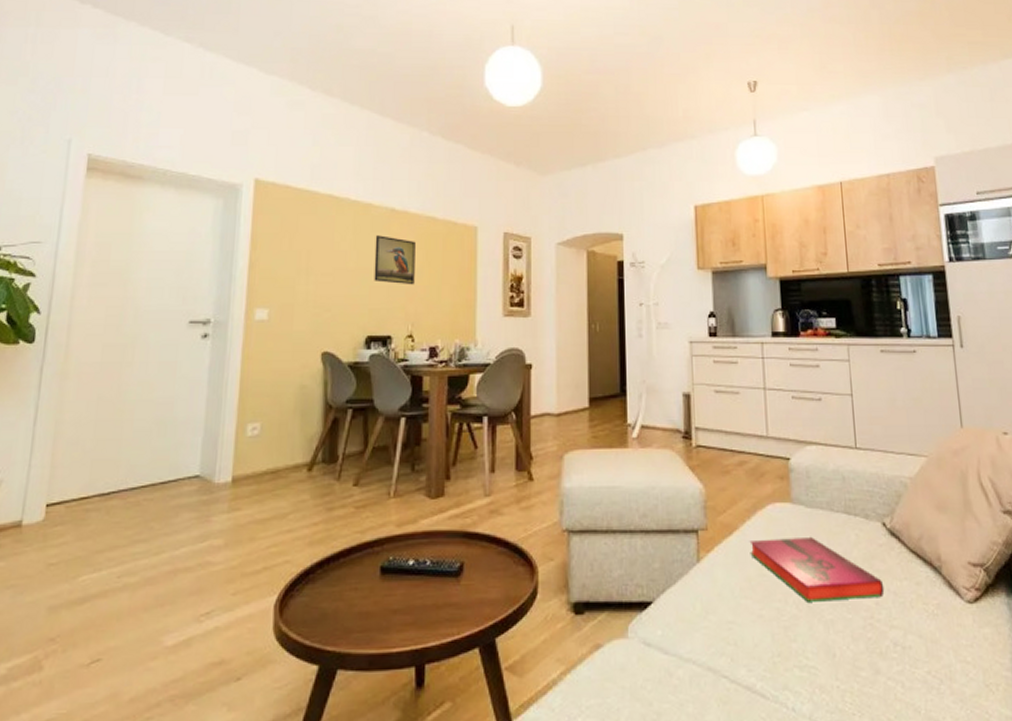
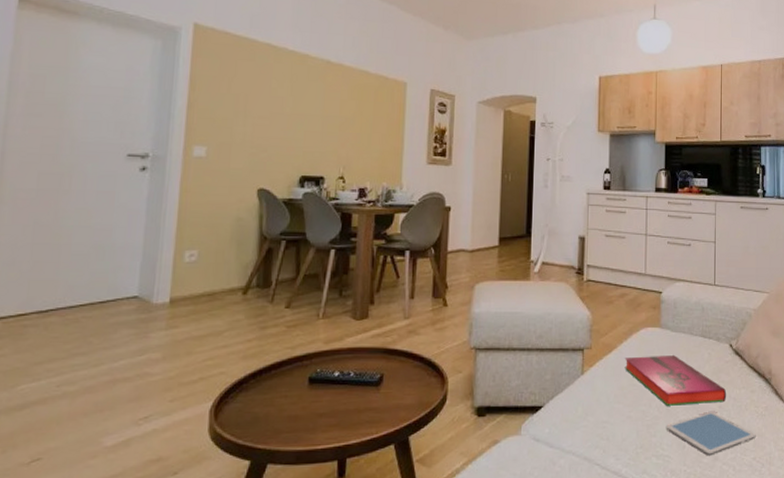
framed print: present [374,235,416,285] -> none [309,84,349,132]
tablet: none [809,609,929,668] -> present [667,411,756,456]

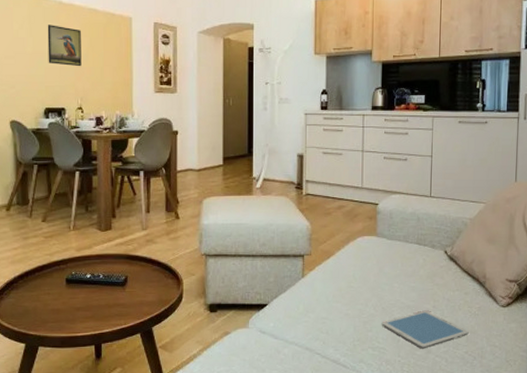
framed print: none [309,84,349,132] -> present [47,25,82,67]
hardback book: present [624,354,727,406] -> none [342,260,441,305]

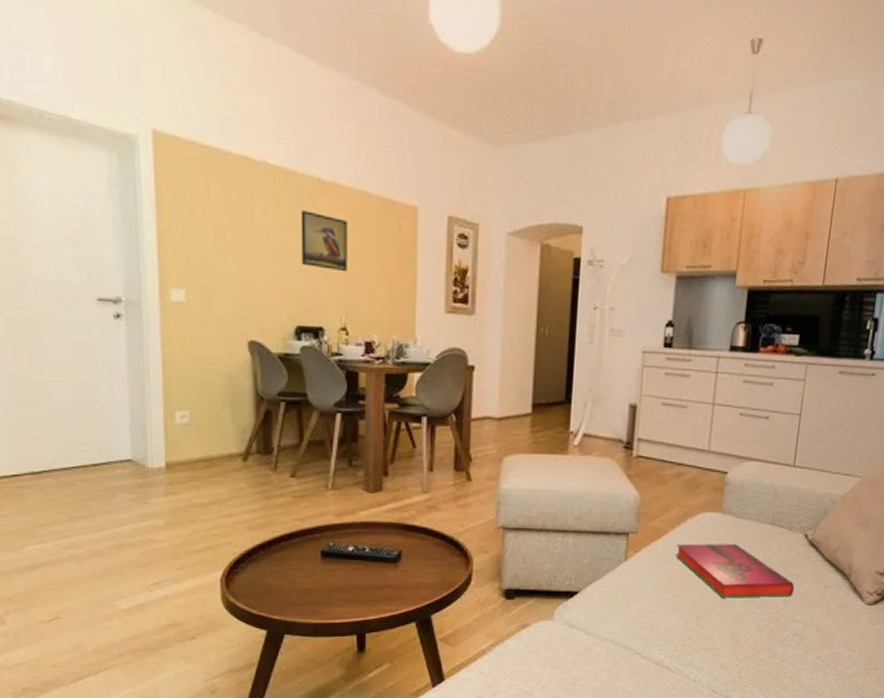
hardback book: none [342,260,441,305] -> present [675,543,795,598]
tablet: present [382,310,469,349] -> none [720,605,824,652]

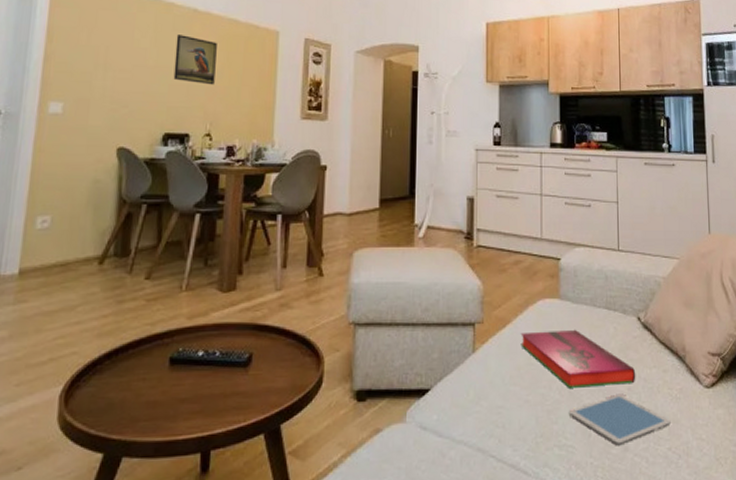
tablet: none [720,605,824,652] -> present [570,393,671,446]

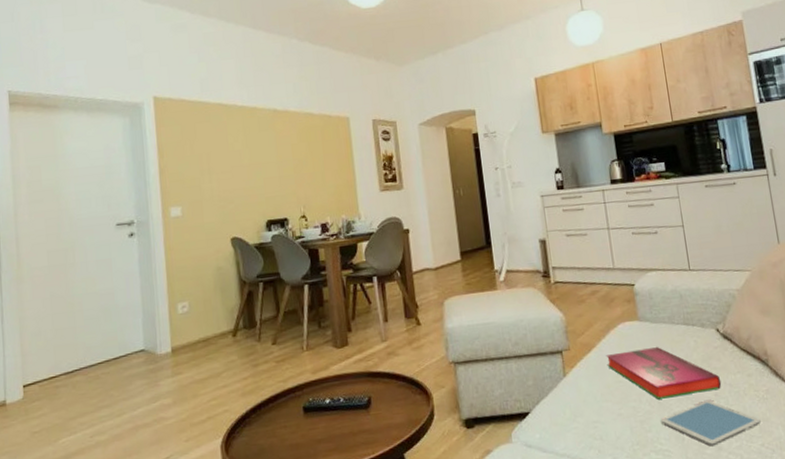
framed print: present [173,34,217,85] -> none [263,133,302,174]

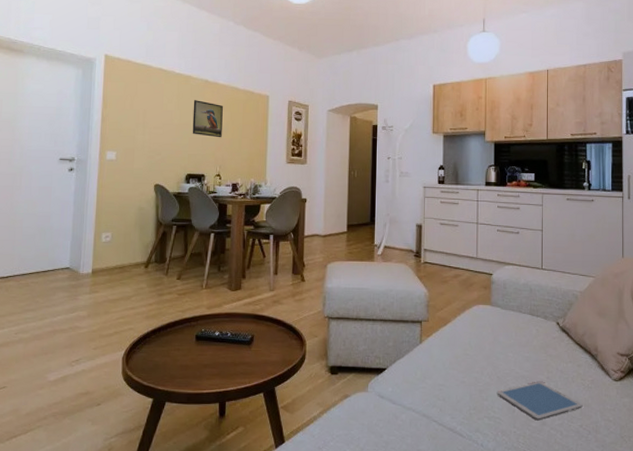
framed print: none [263,133,302,174] -> present [192,100,223,138]
hardback book: present [606,346,722,400] -> none [458,329,554,375]

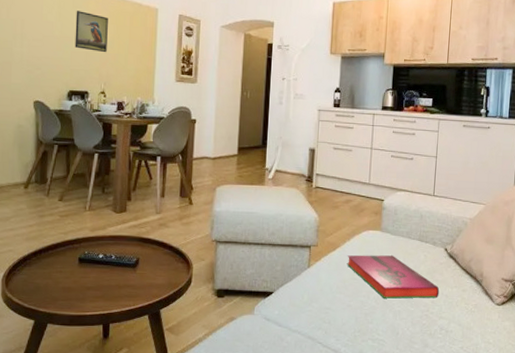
hardback book: none [458,329,554,375] -> present [346,254,440,299]
tablet: present [498,381,583,421] -> none [383,305,465,343]

